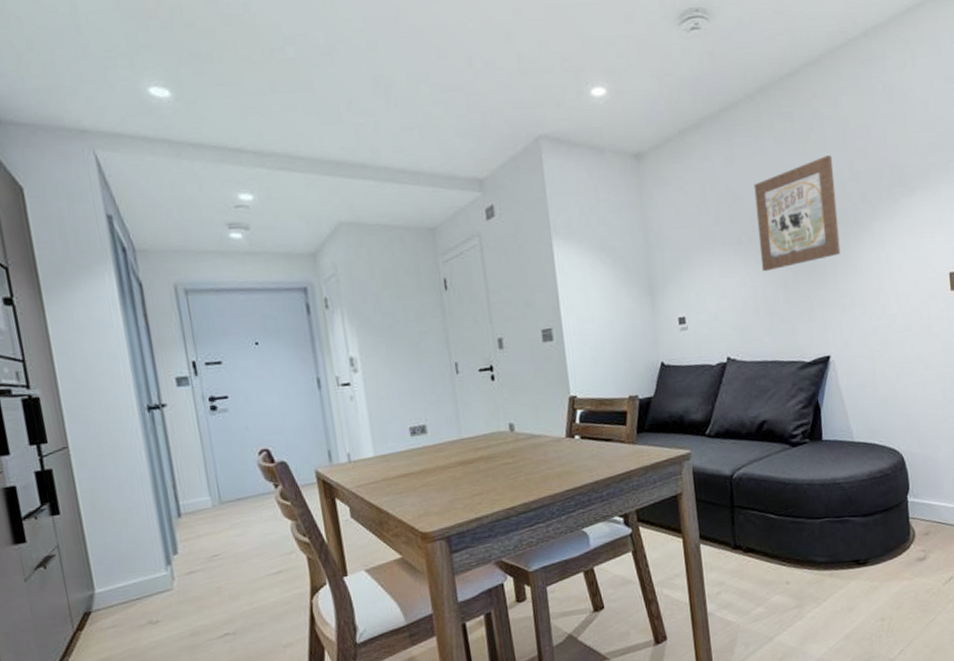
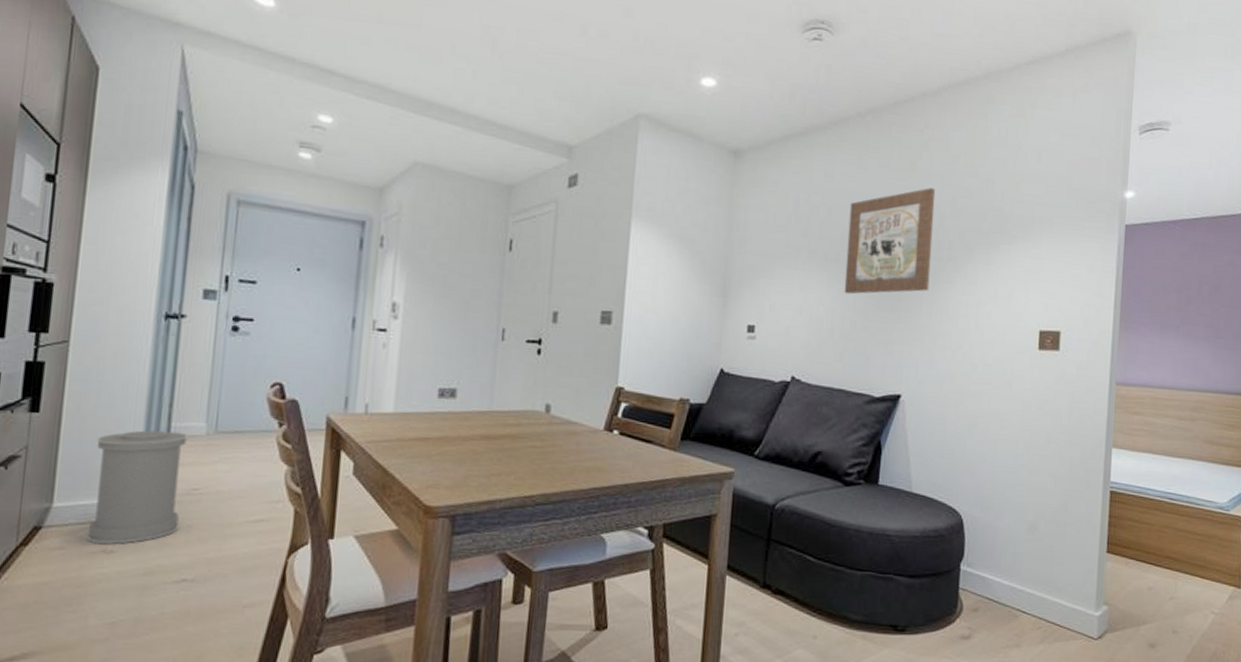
trash can: none [117,508,211,617] -> present [86,430,189,544]

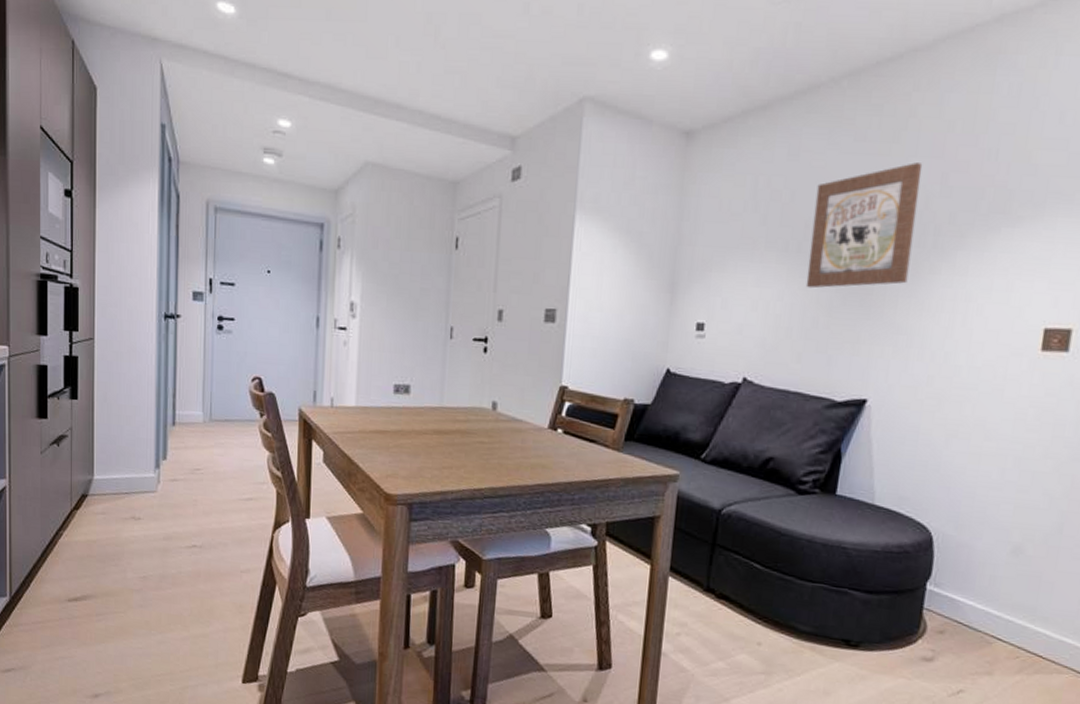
trash can: present [86,430,189,544] -> none [120,417,190,513]

